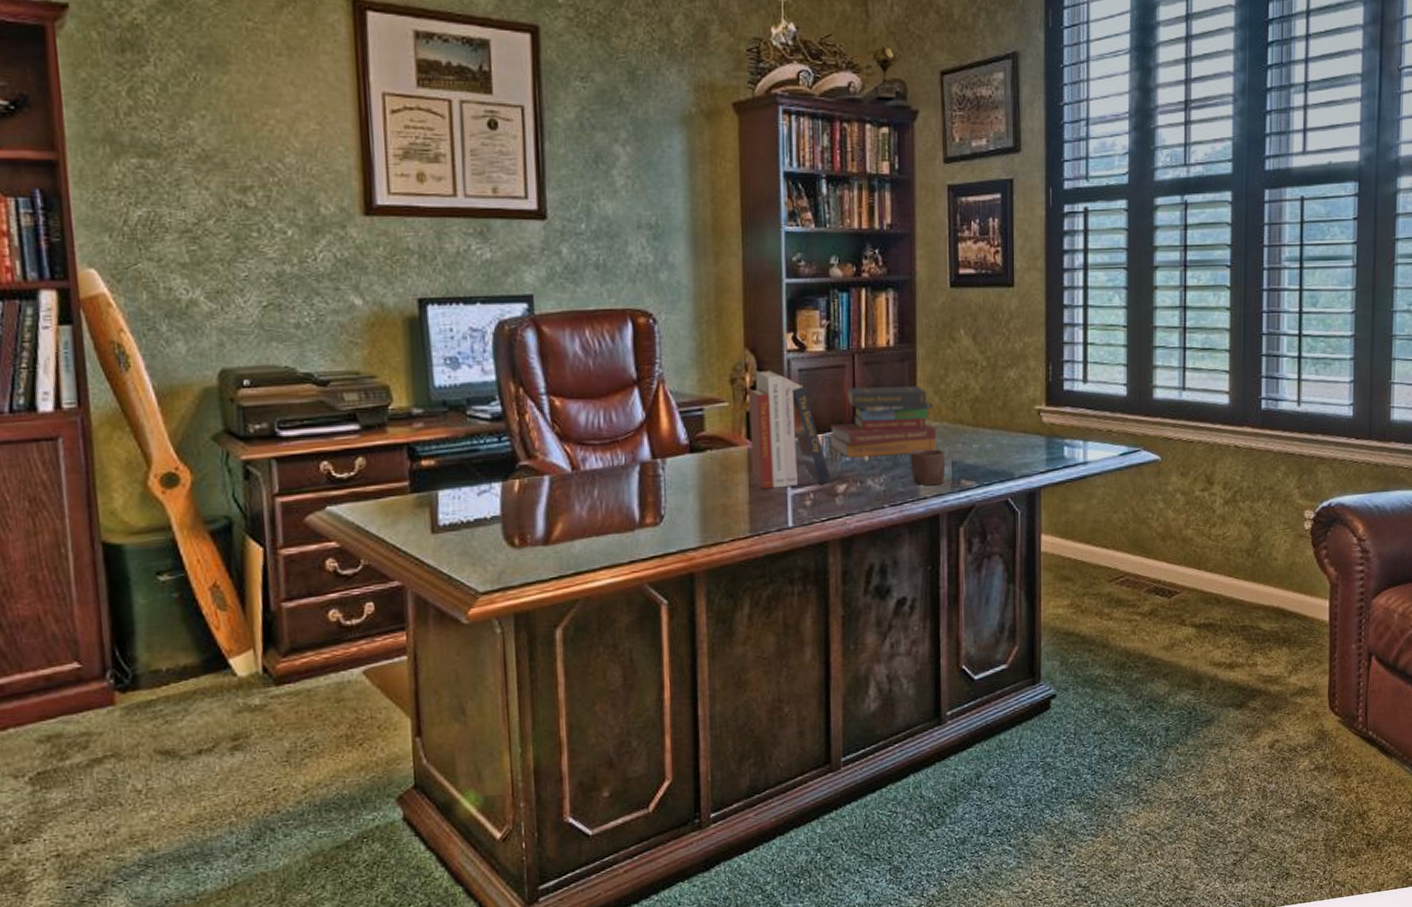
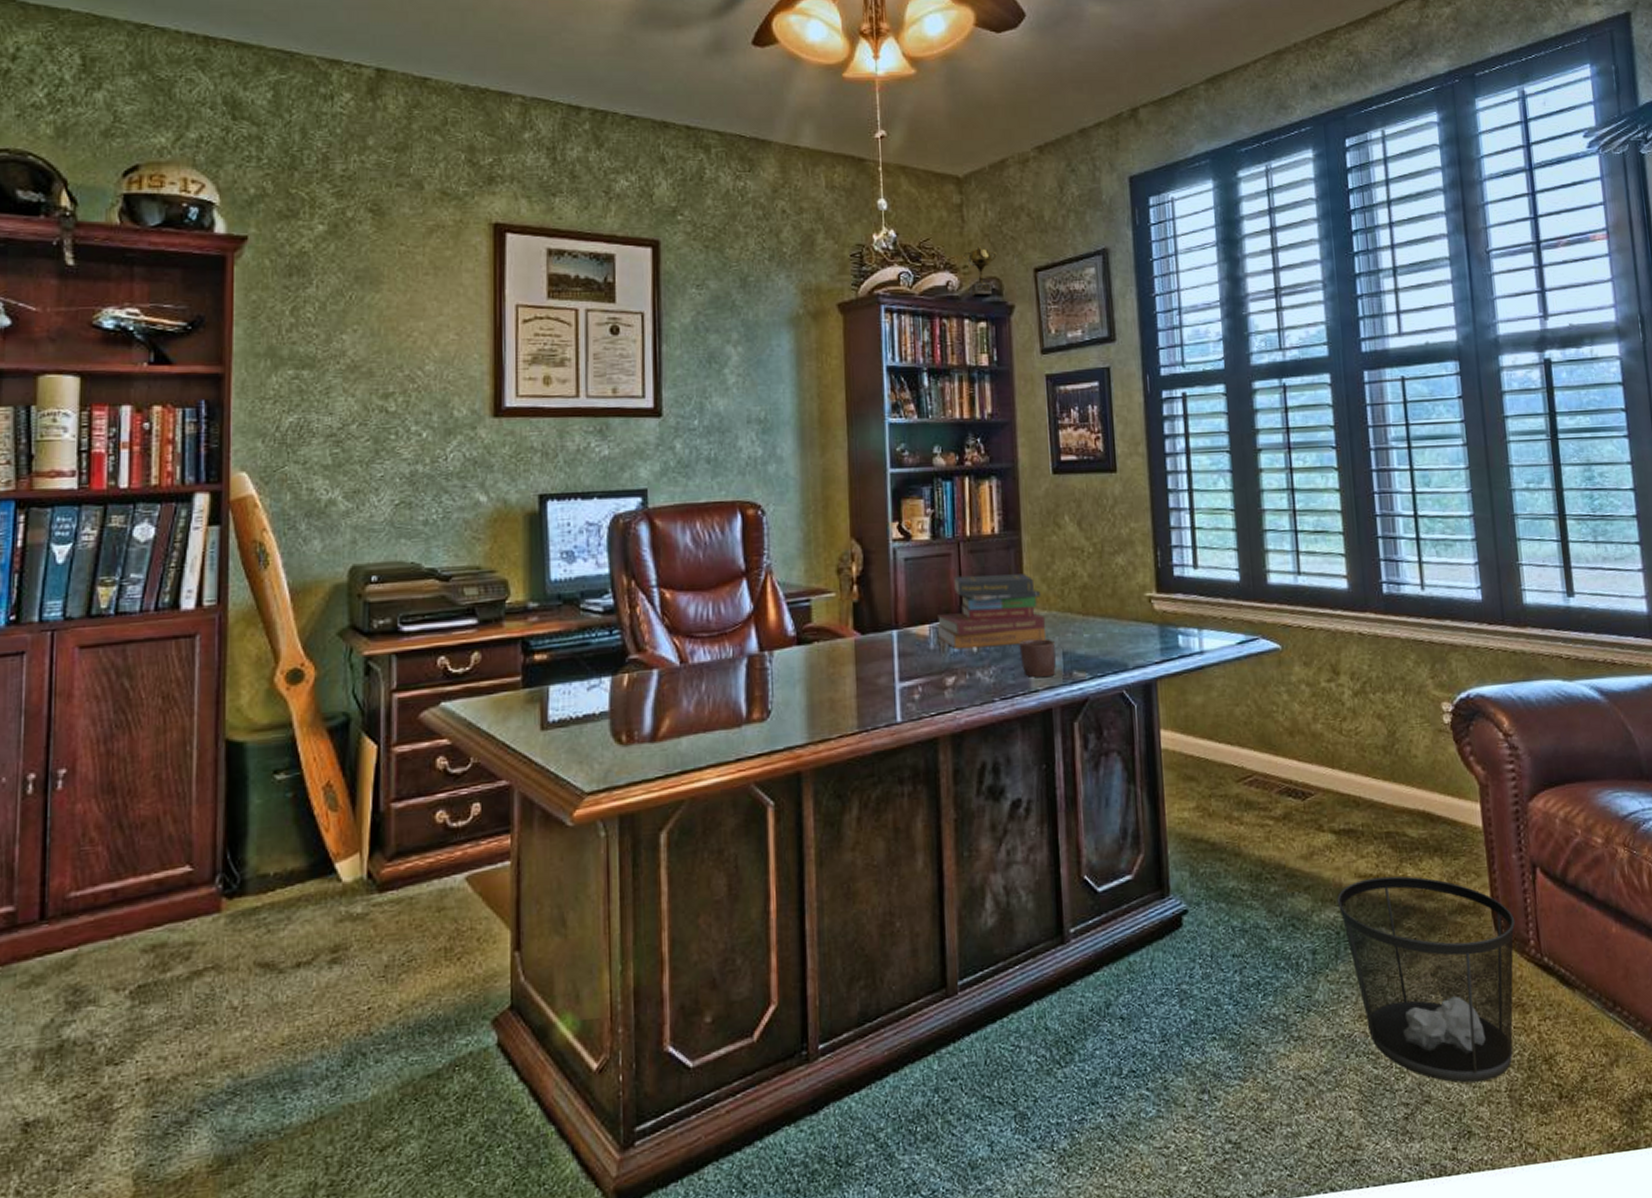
books: present [748,369,832,489] -> none [855,559,940,682]
waste bin: none [1192,663,1348,835] -> present [1336,876,1516,1083]

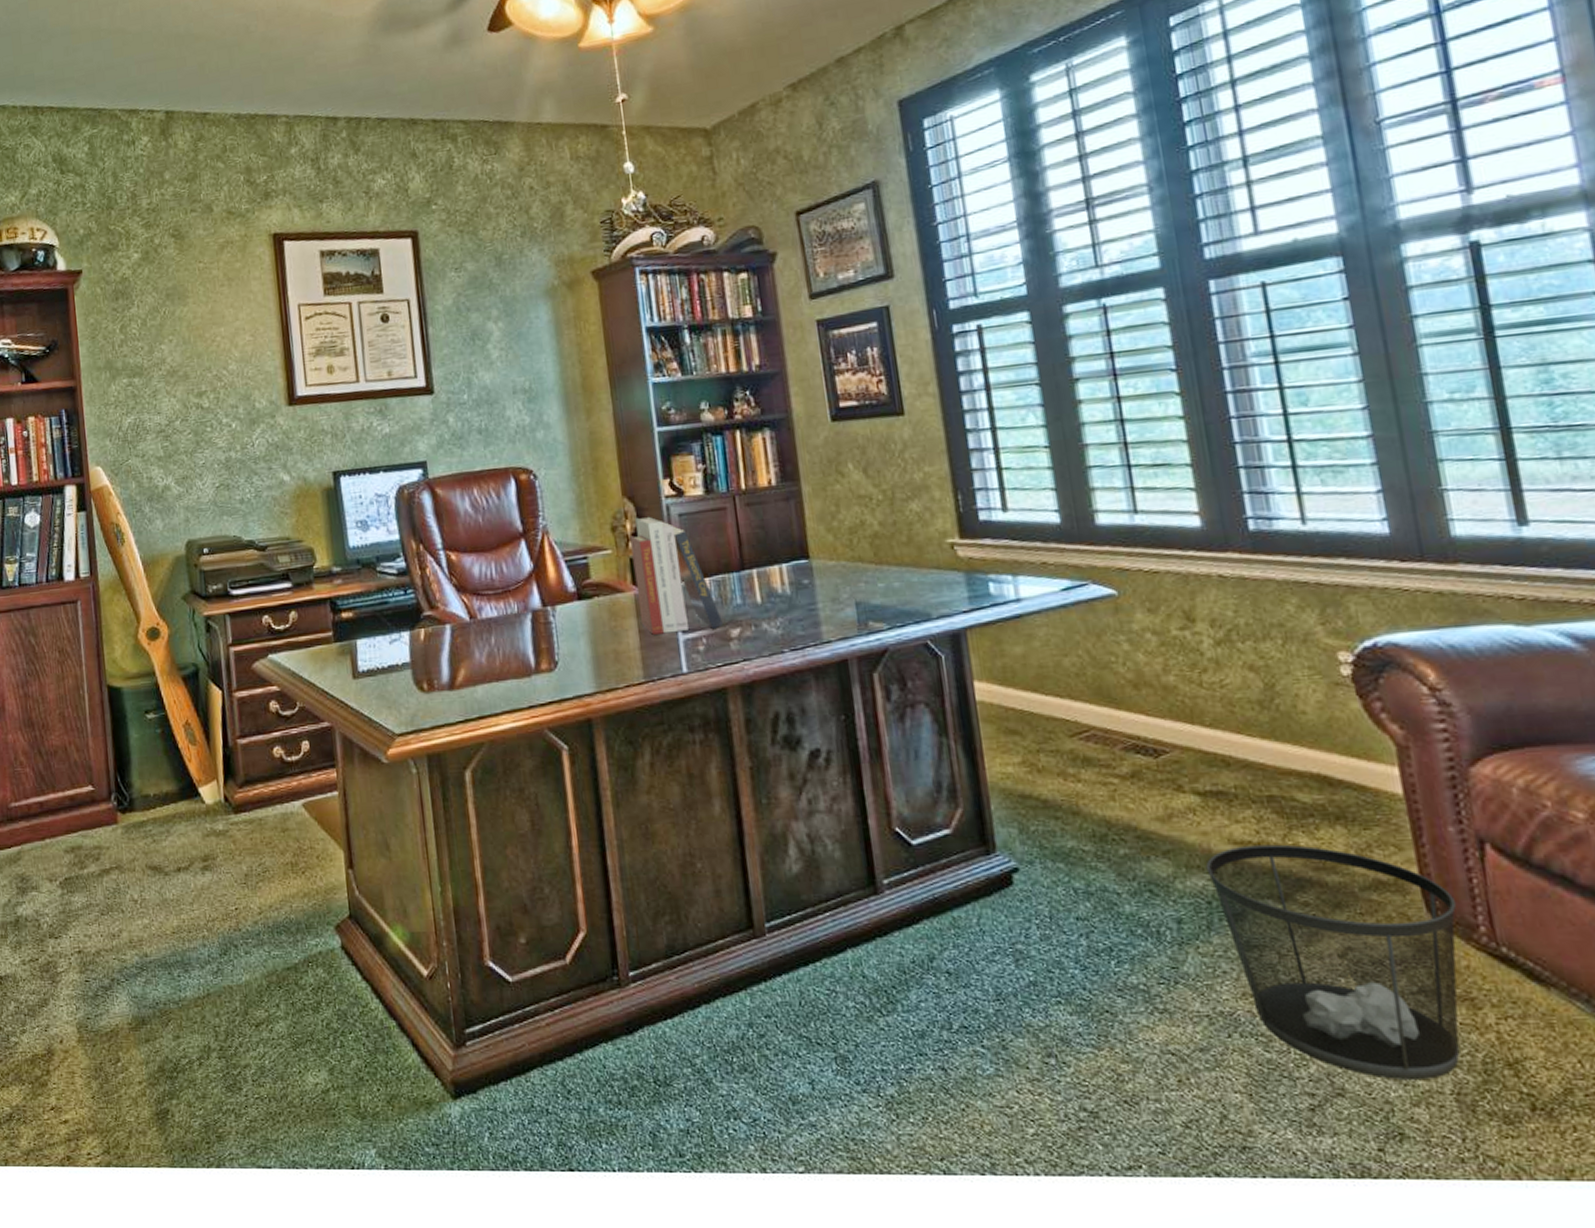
books: none [855,559,940,682] -> present [630,516,724,635]
books: present [936,574,1047,650] -> none [717,524,837,602]
trophy: present [962,247,997,298] -> none [716,196,754,250]
mug: present [1019,638,1057,678] -> none [806,589,850,629]

